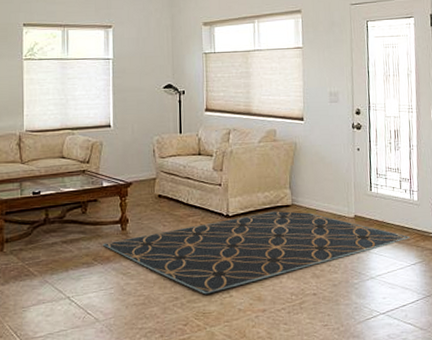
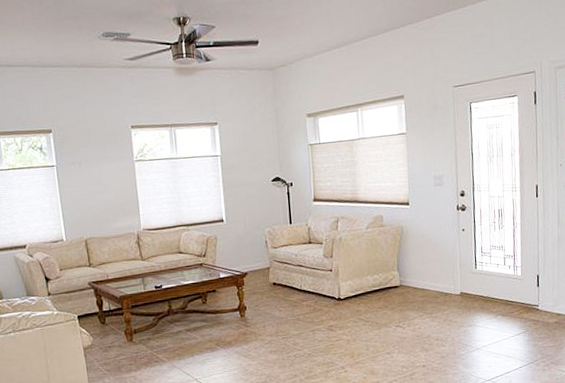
rug: present [102,211,410,295] -> none [223,292,514,371]

